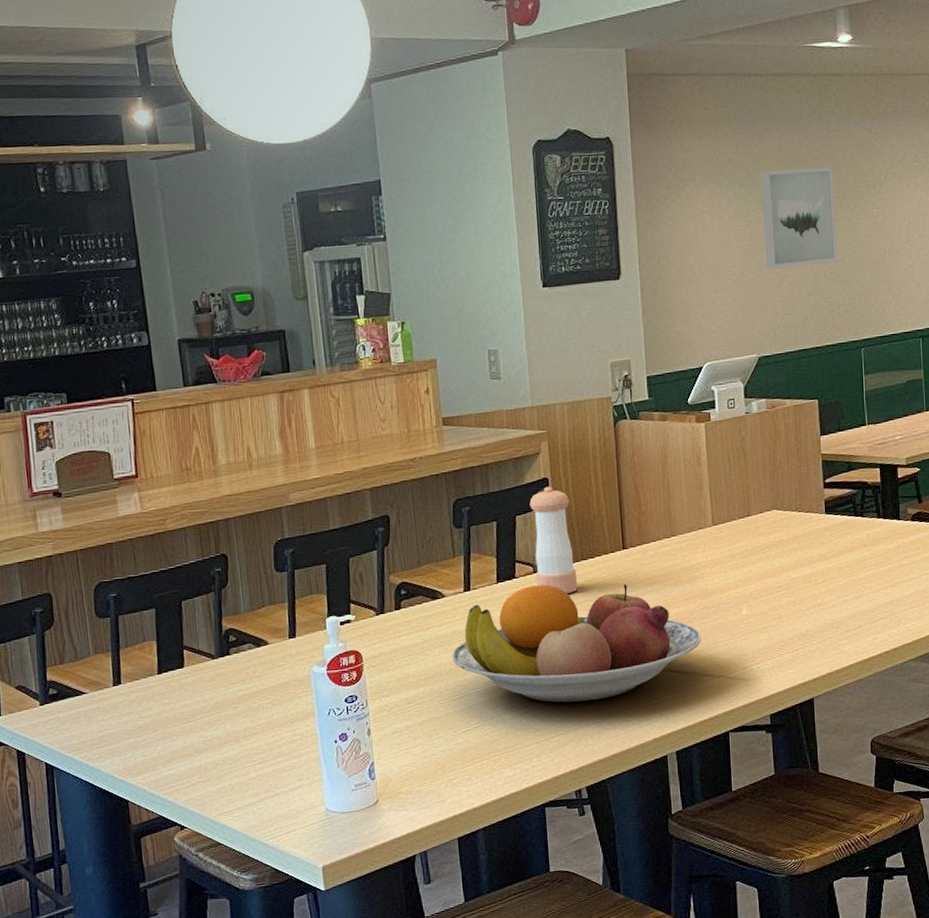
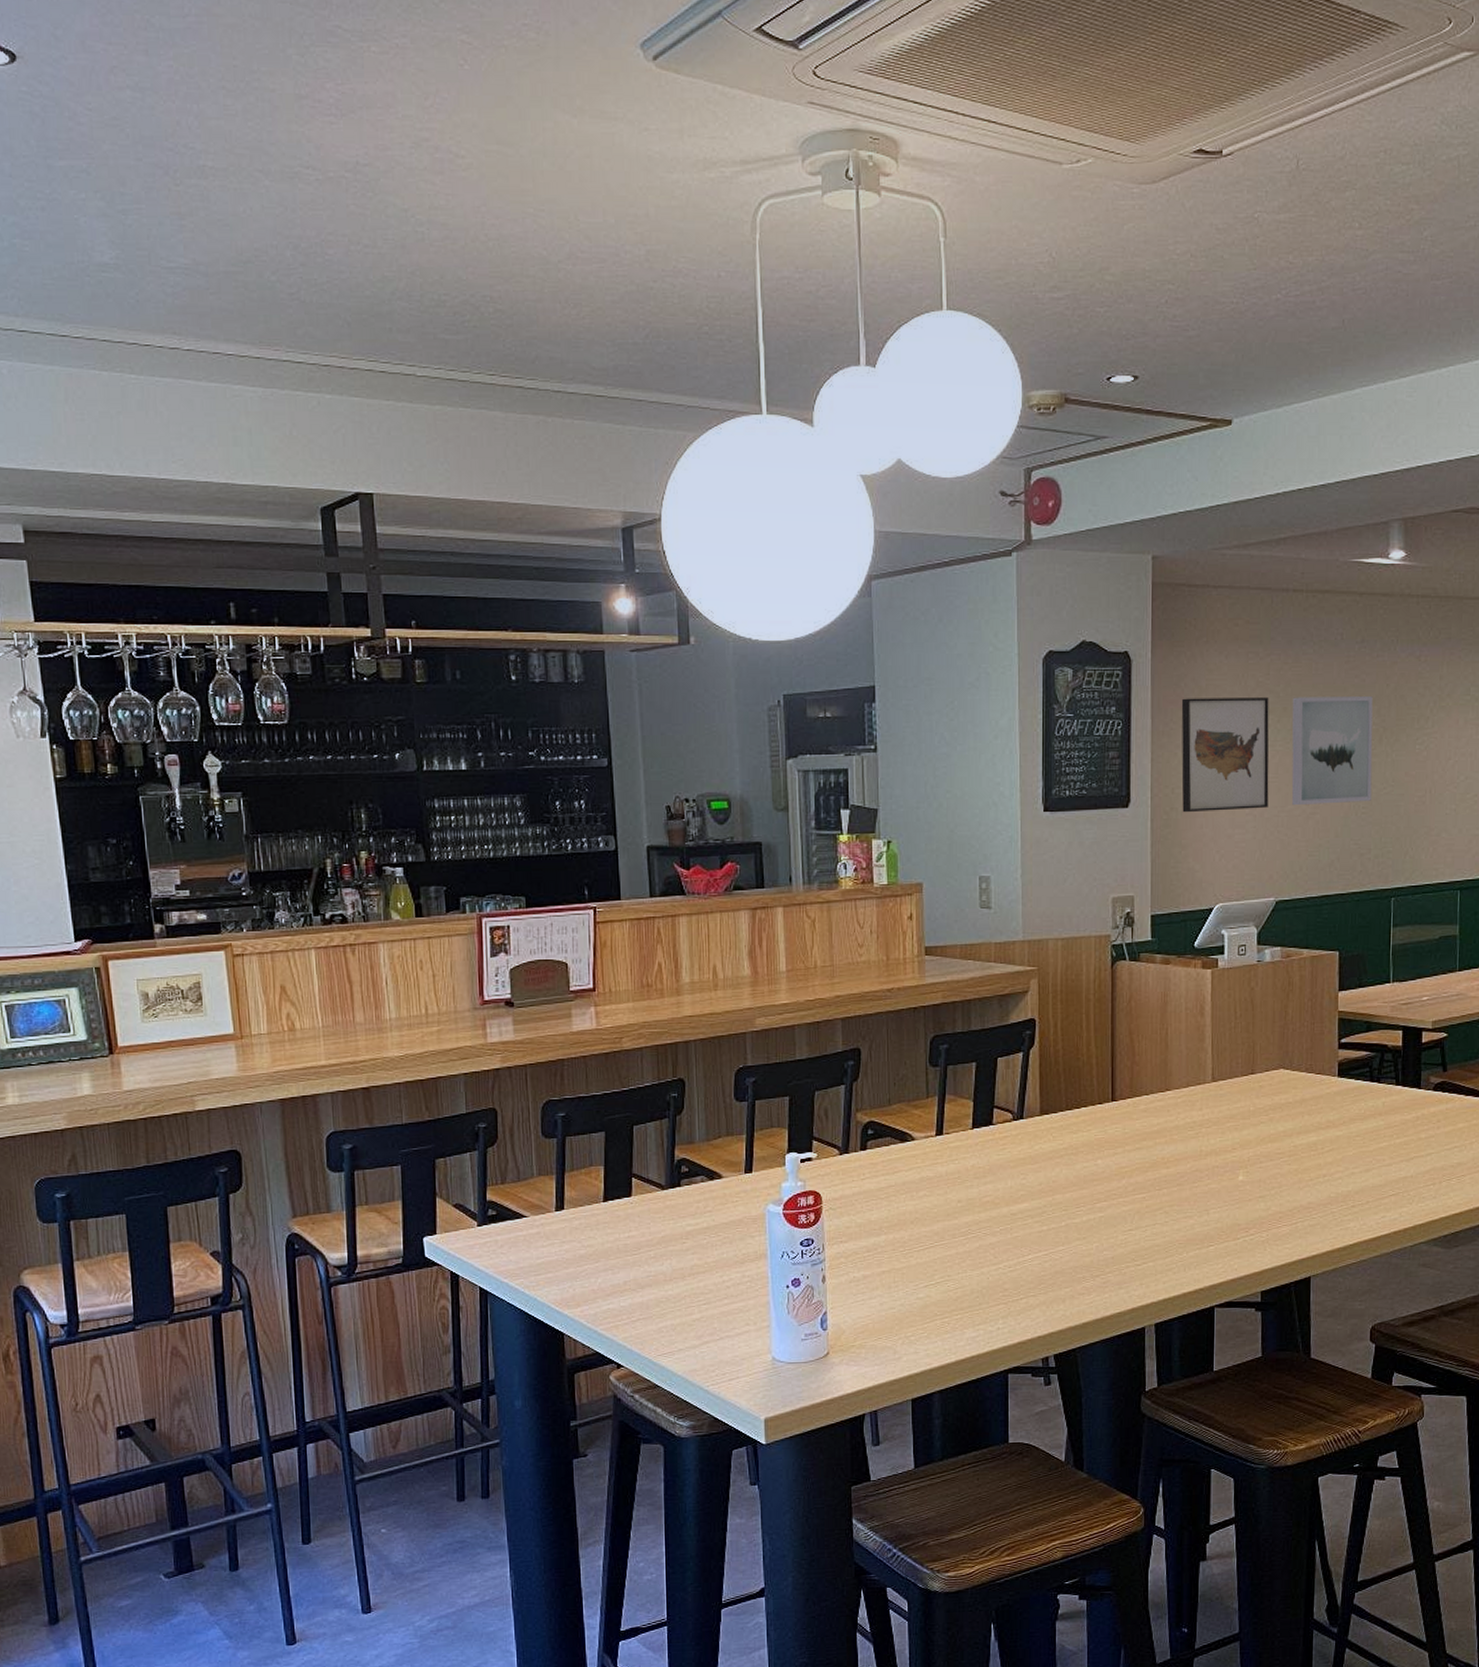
fruit bowl: present [452,583,701,703] -> none [918,1134,1191,1263]
pepper shaker: present [529,486,577,594] -> none [1013,1028,1059,1145]
wall art: none [661,173,746,282] -> present [1181,697,1269,813]

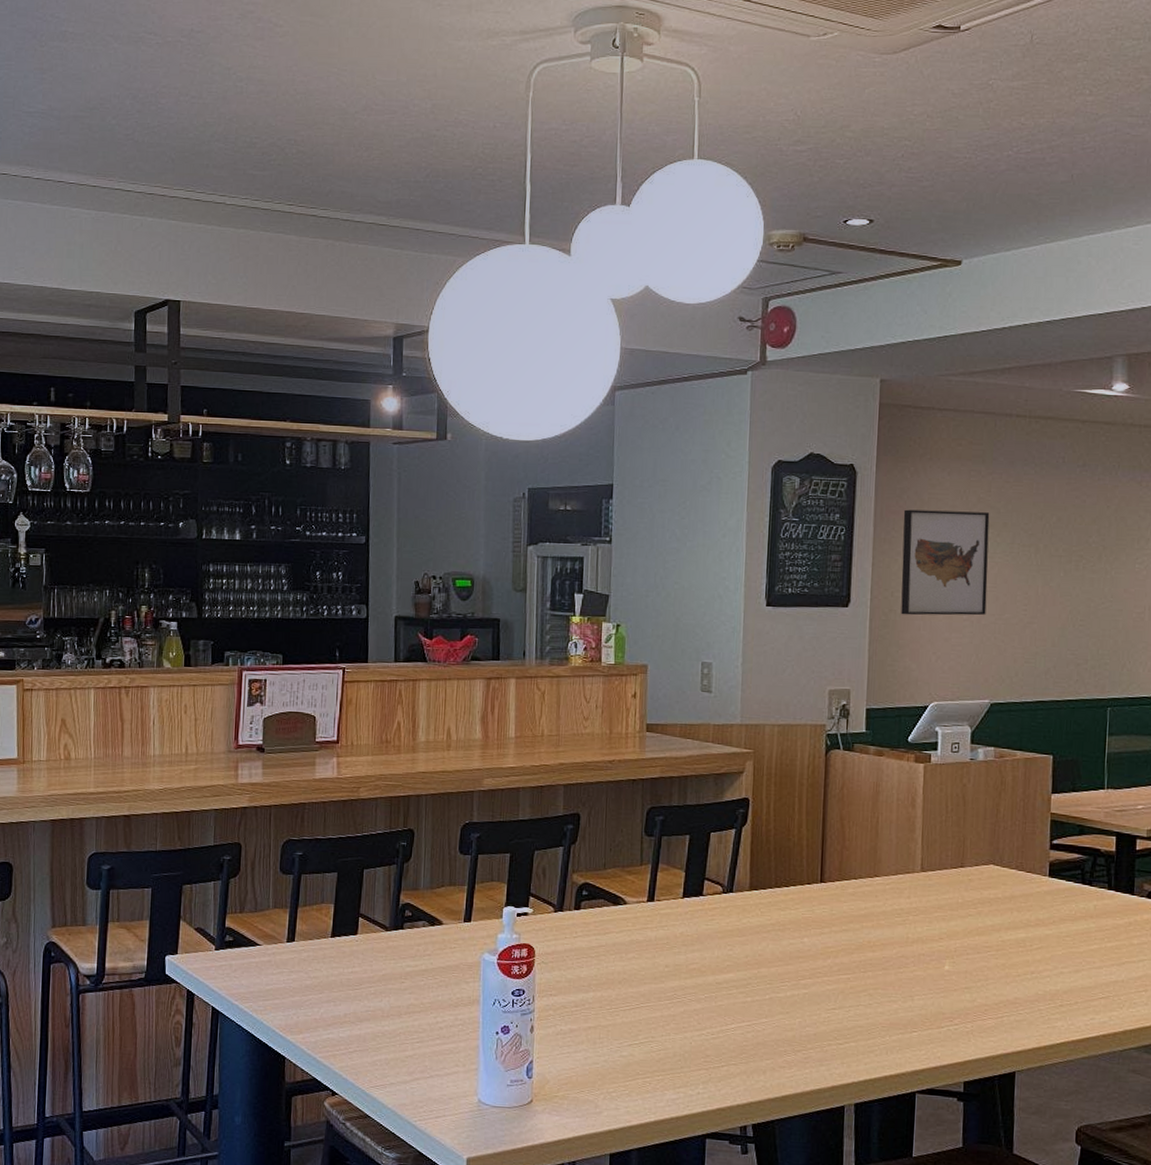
wall art: present [1291,696,1373,806] -> none [1009,514,1093,615]

